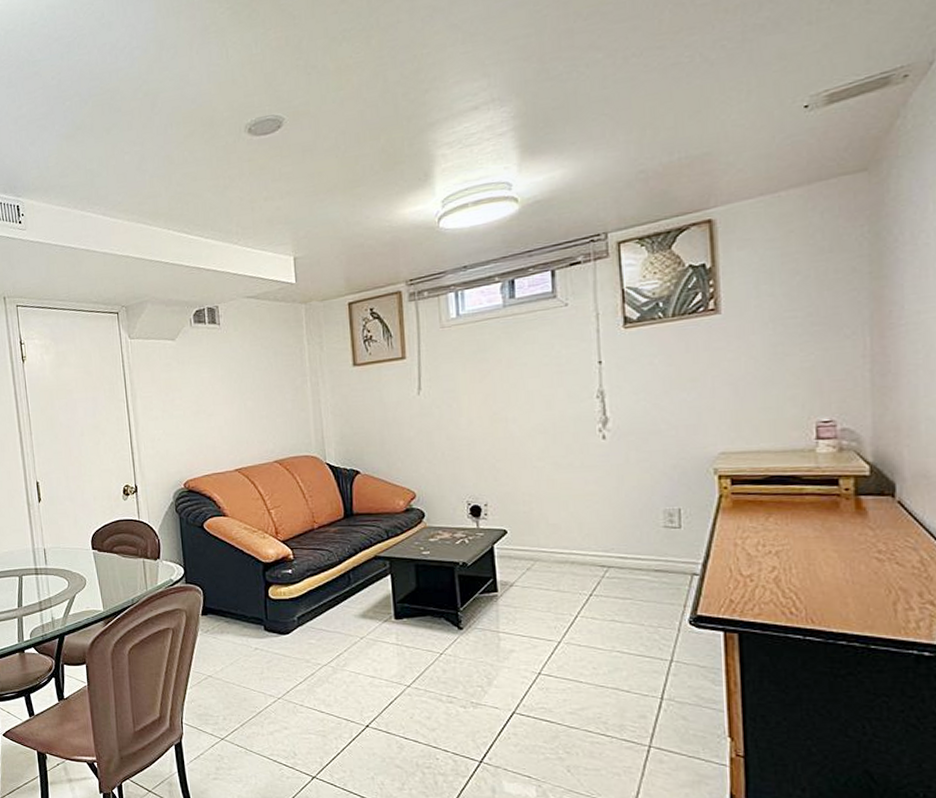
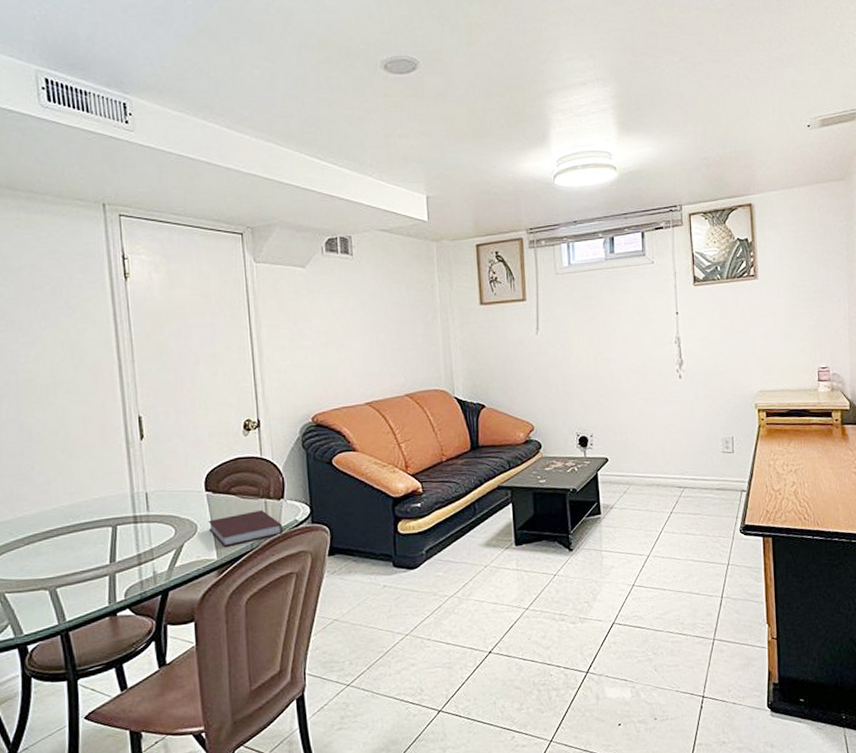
notebook: none [95,569,160,600] -> present [208,510,283,547]

